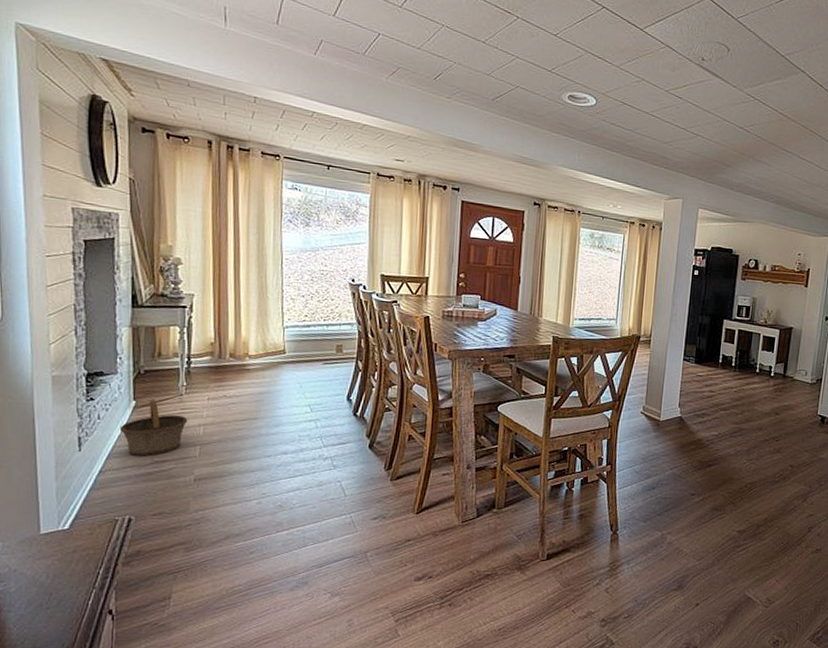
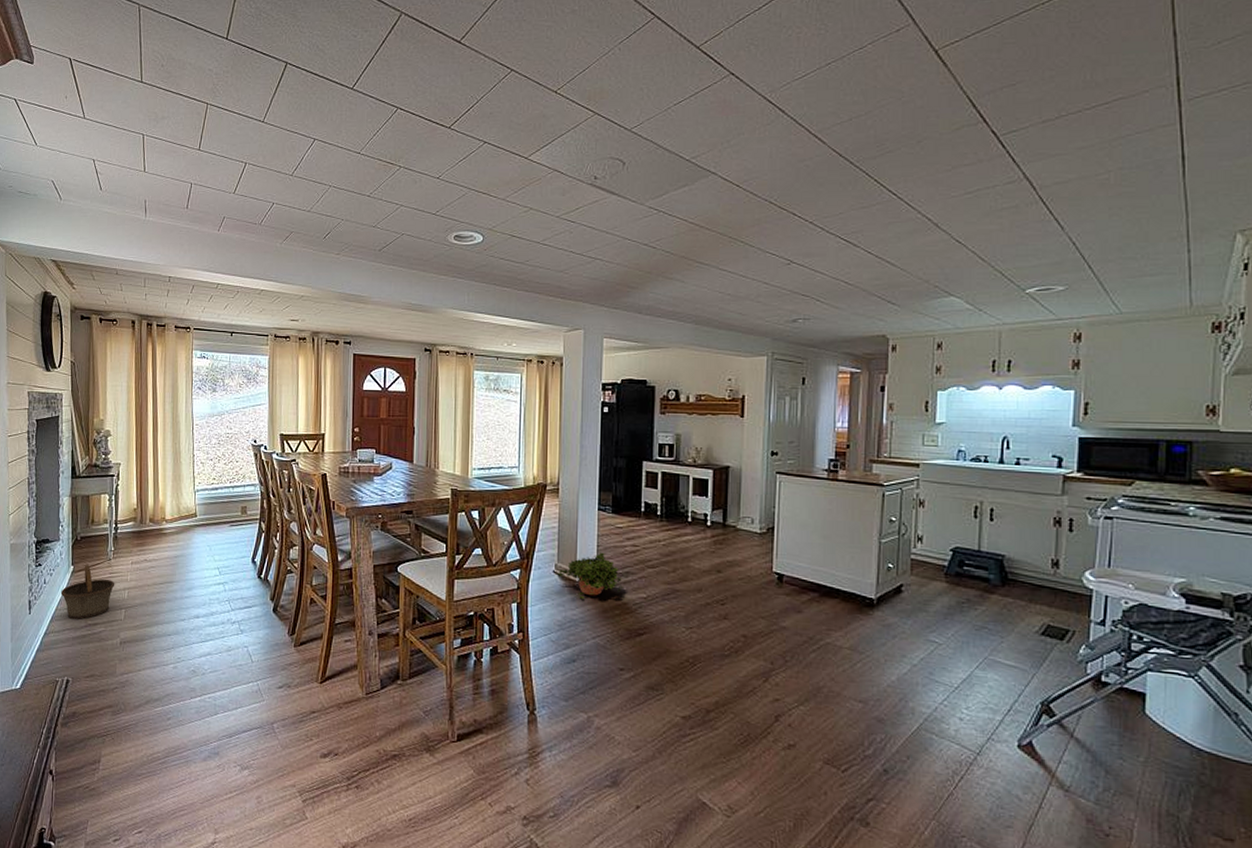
potted plant: none [644,396,700,437] -> present [557,552,624,600]

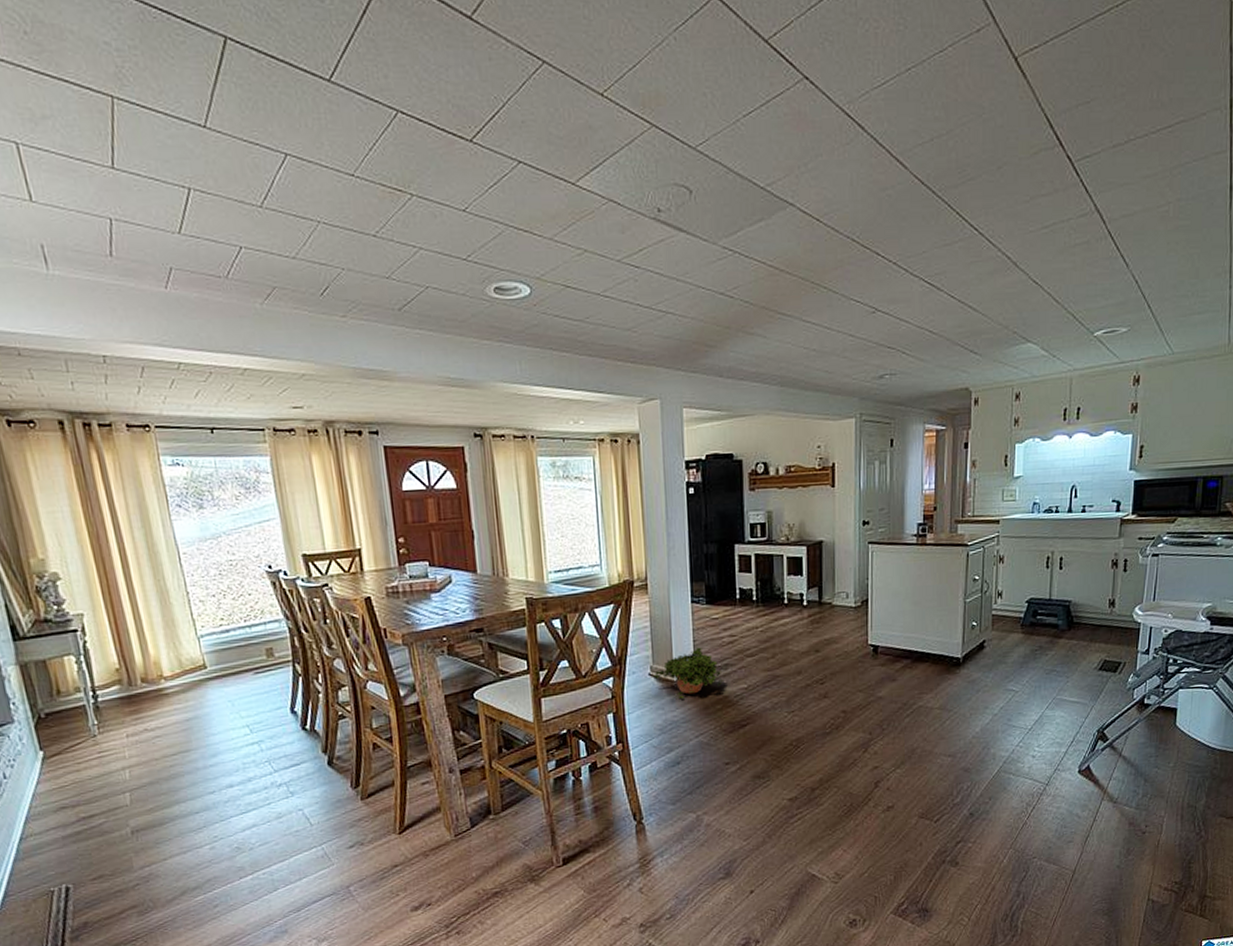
basket: present [60,564,115,619] -> none [31,745,109,815]

